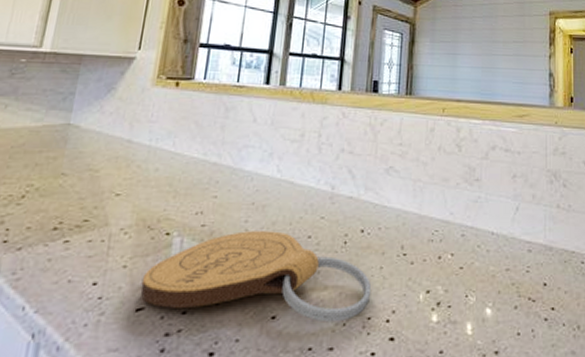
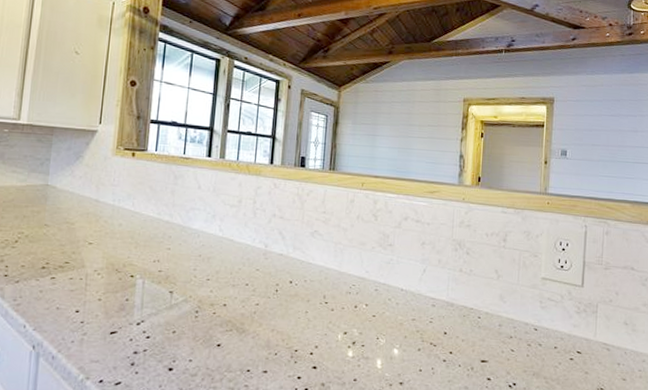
cutting board: present [140,231,372,323] -> none [113,277,299,352]

